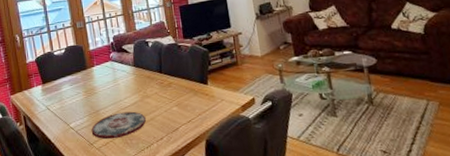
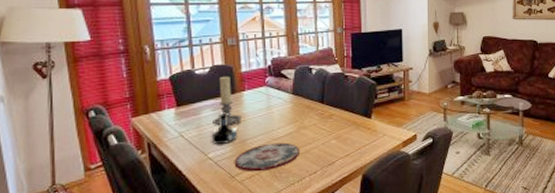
candle holder: none [71,54,95,99] -> present [213,76,243,126]
tequila bottle: none [71,86,92,115] -> present [211,112,237,144]

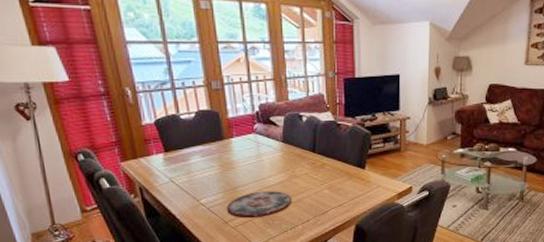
tequila bottle: present [211,112,237,144] -> none [202,159,228,190]
candle holder: present [213,76,243,126] -> none [202,121,232,173]

